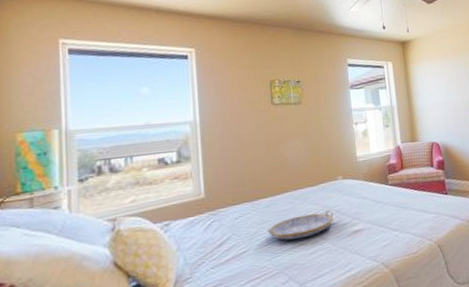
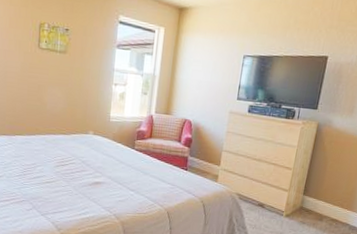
serving tray: present [266,209,334,241] -> none [19,157,80,178]

